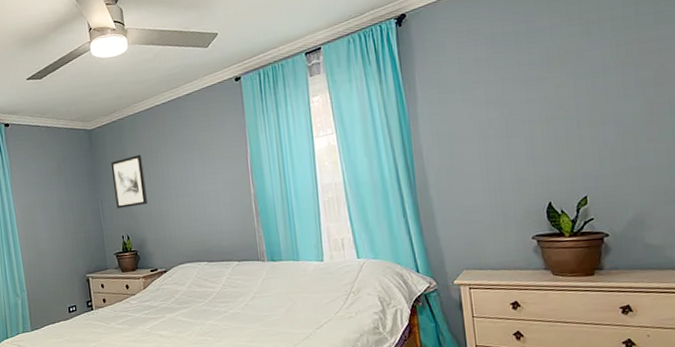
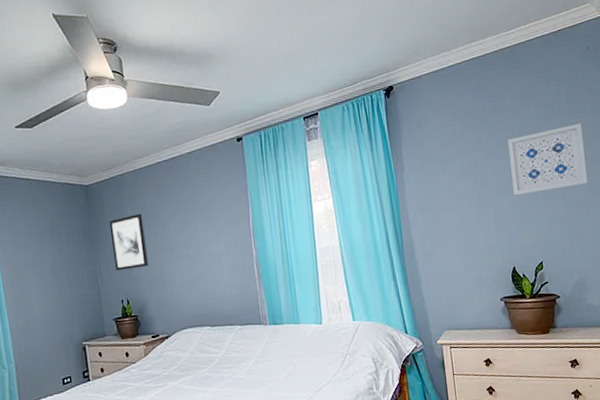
wall art: none [544,38,650,124] -> present [507,123,588,196]

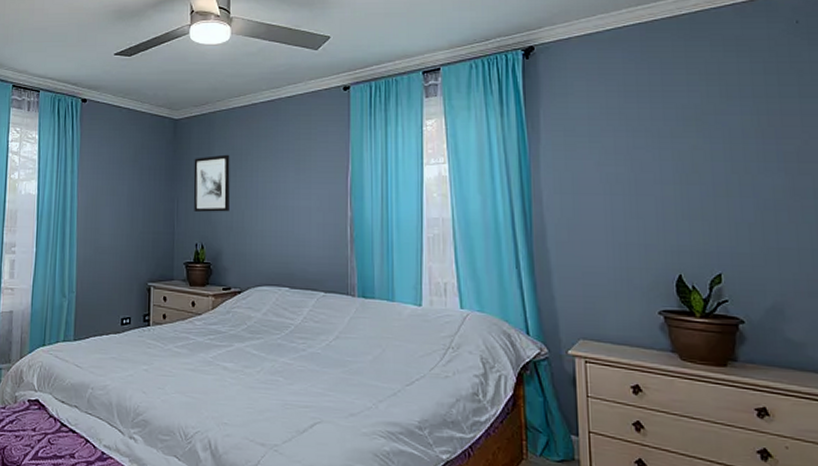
wall art: present [507,123,588,196] -> none [679,110,792,188]

